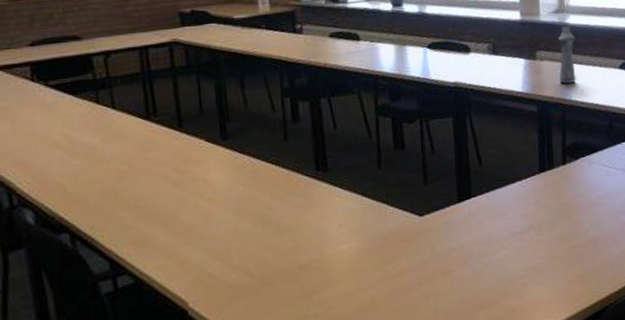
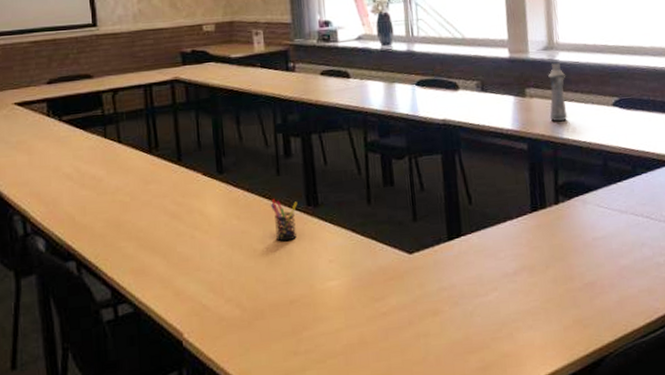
pen holder: none [277,164,307,208] -> present [270,198,298,242]

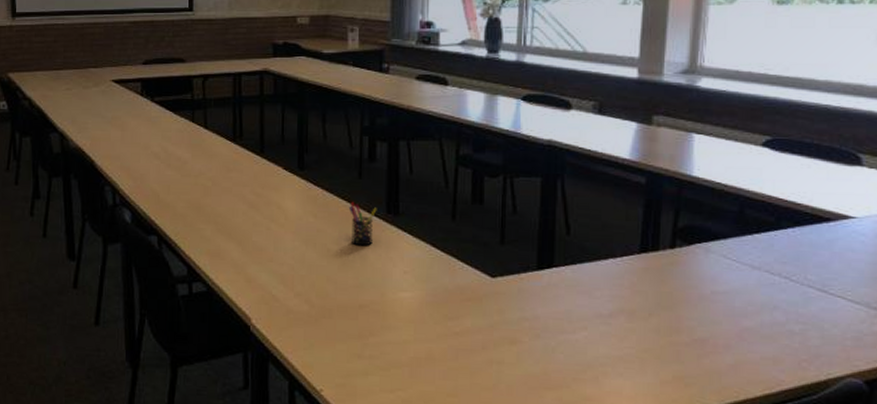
bottle: present [548,63,568,122] -> none [678,90,707,157]

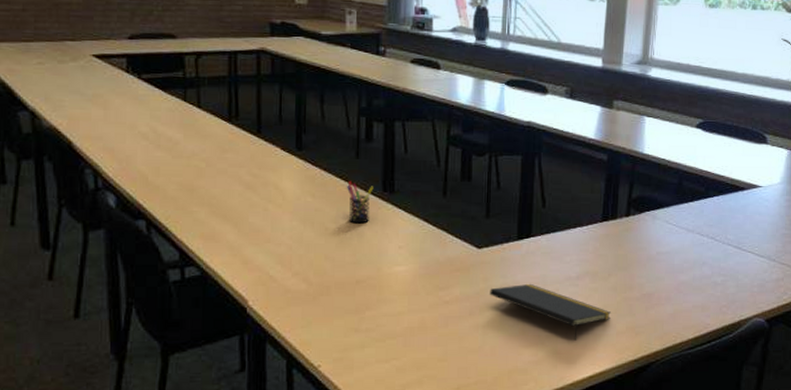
notepad: none [505,318,654,387] -> present [490,283,612,341]

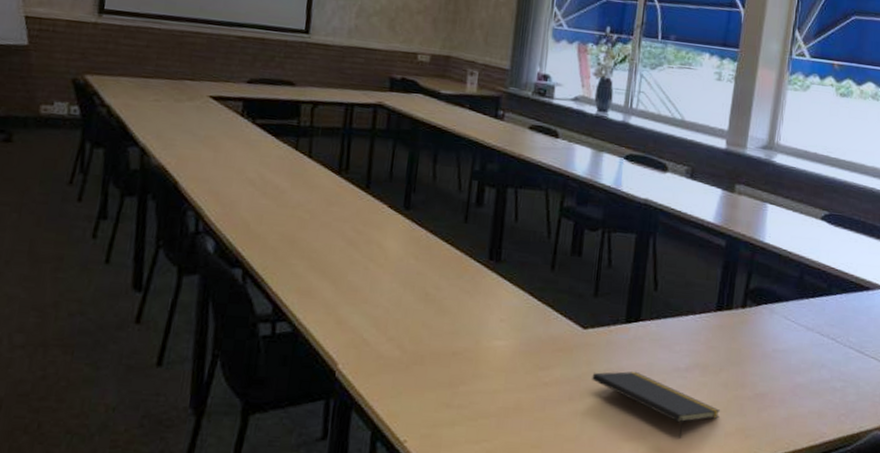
pen holder: present [346,180,374,224] -> none [451,245,480,292]

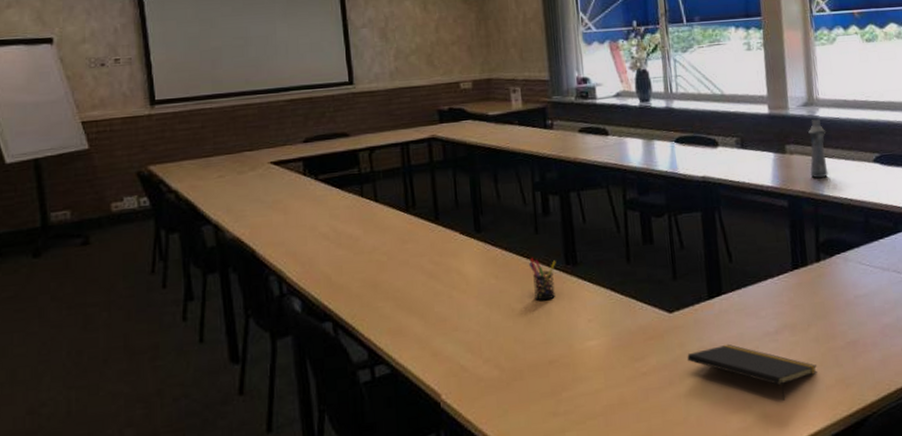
pen holder: none [451,245,480,292] -> present [528,257,556,301]
bottle: none [754,164,780,225] -> present [808,119,829,179]

